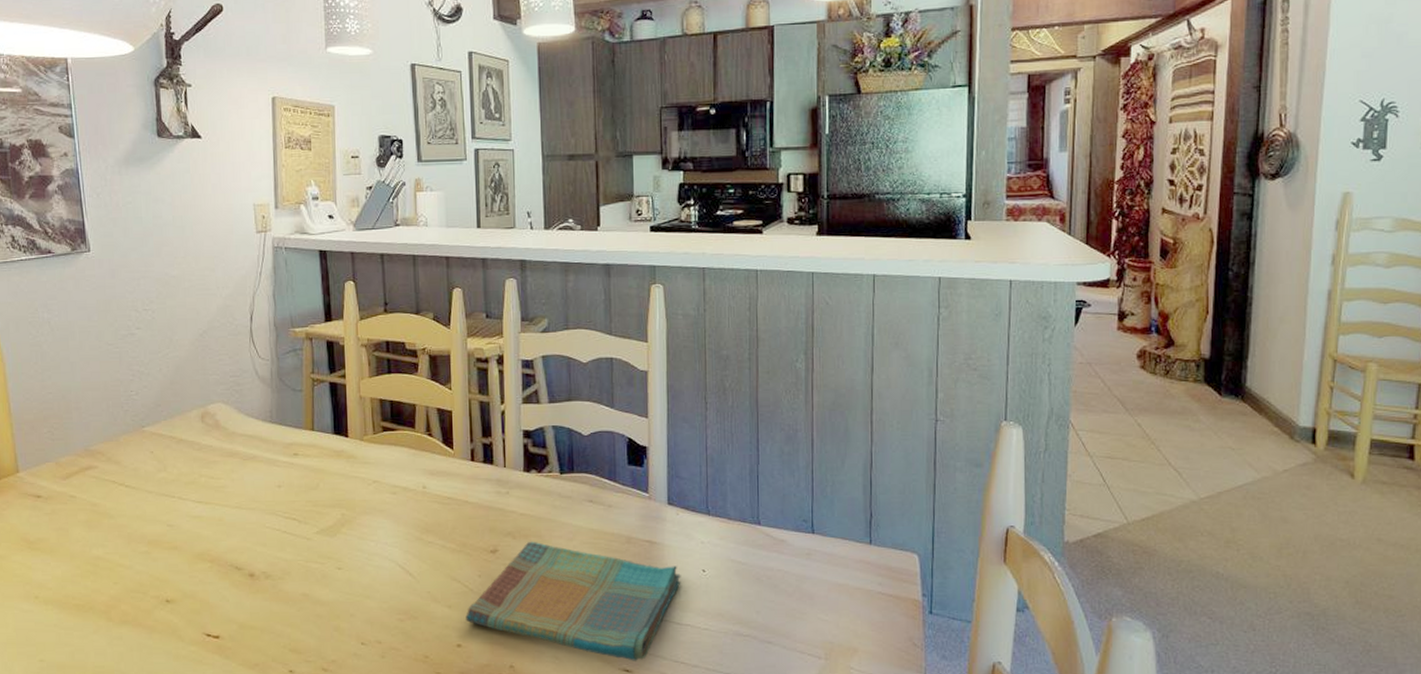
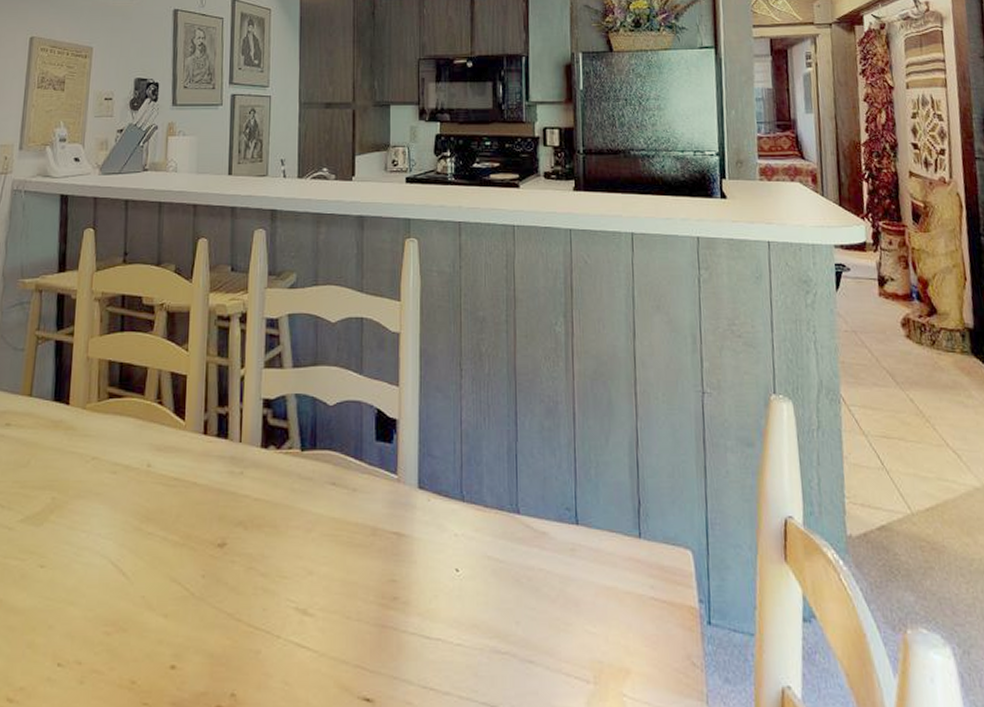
dish towel: present [466,541,681,661] -> none [183,532,432,687]

